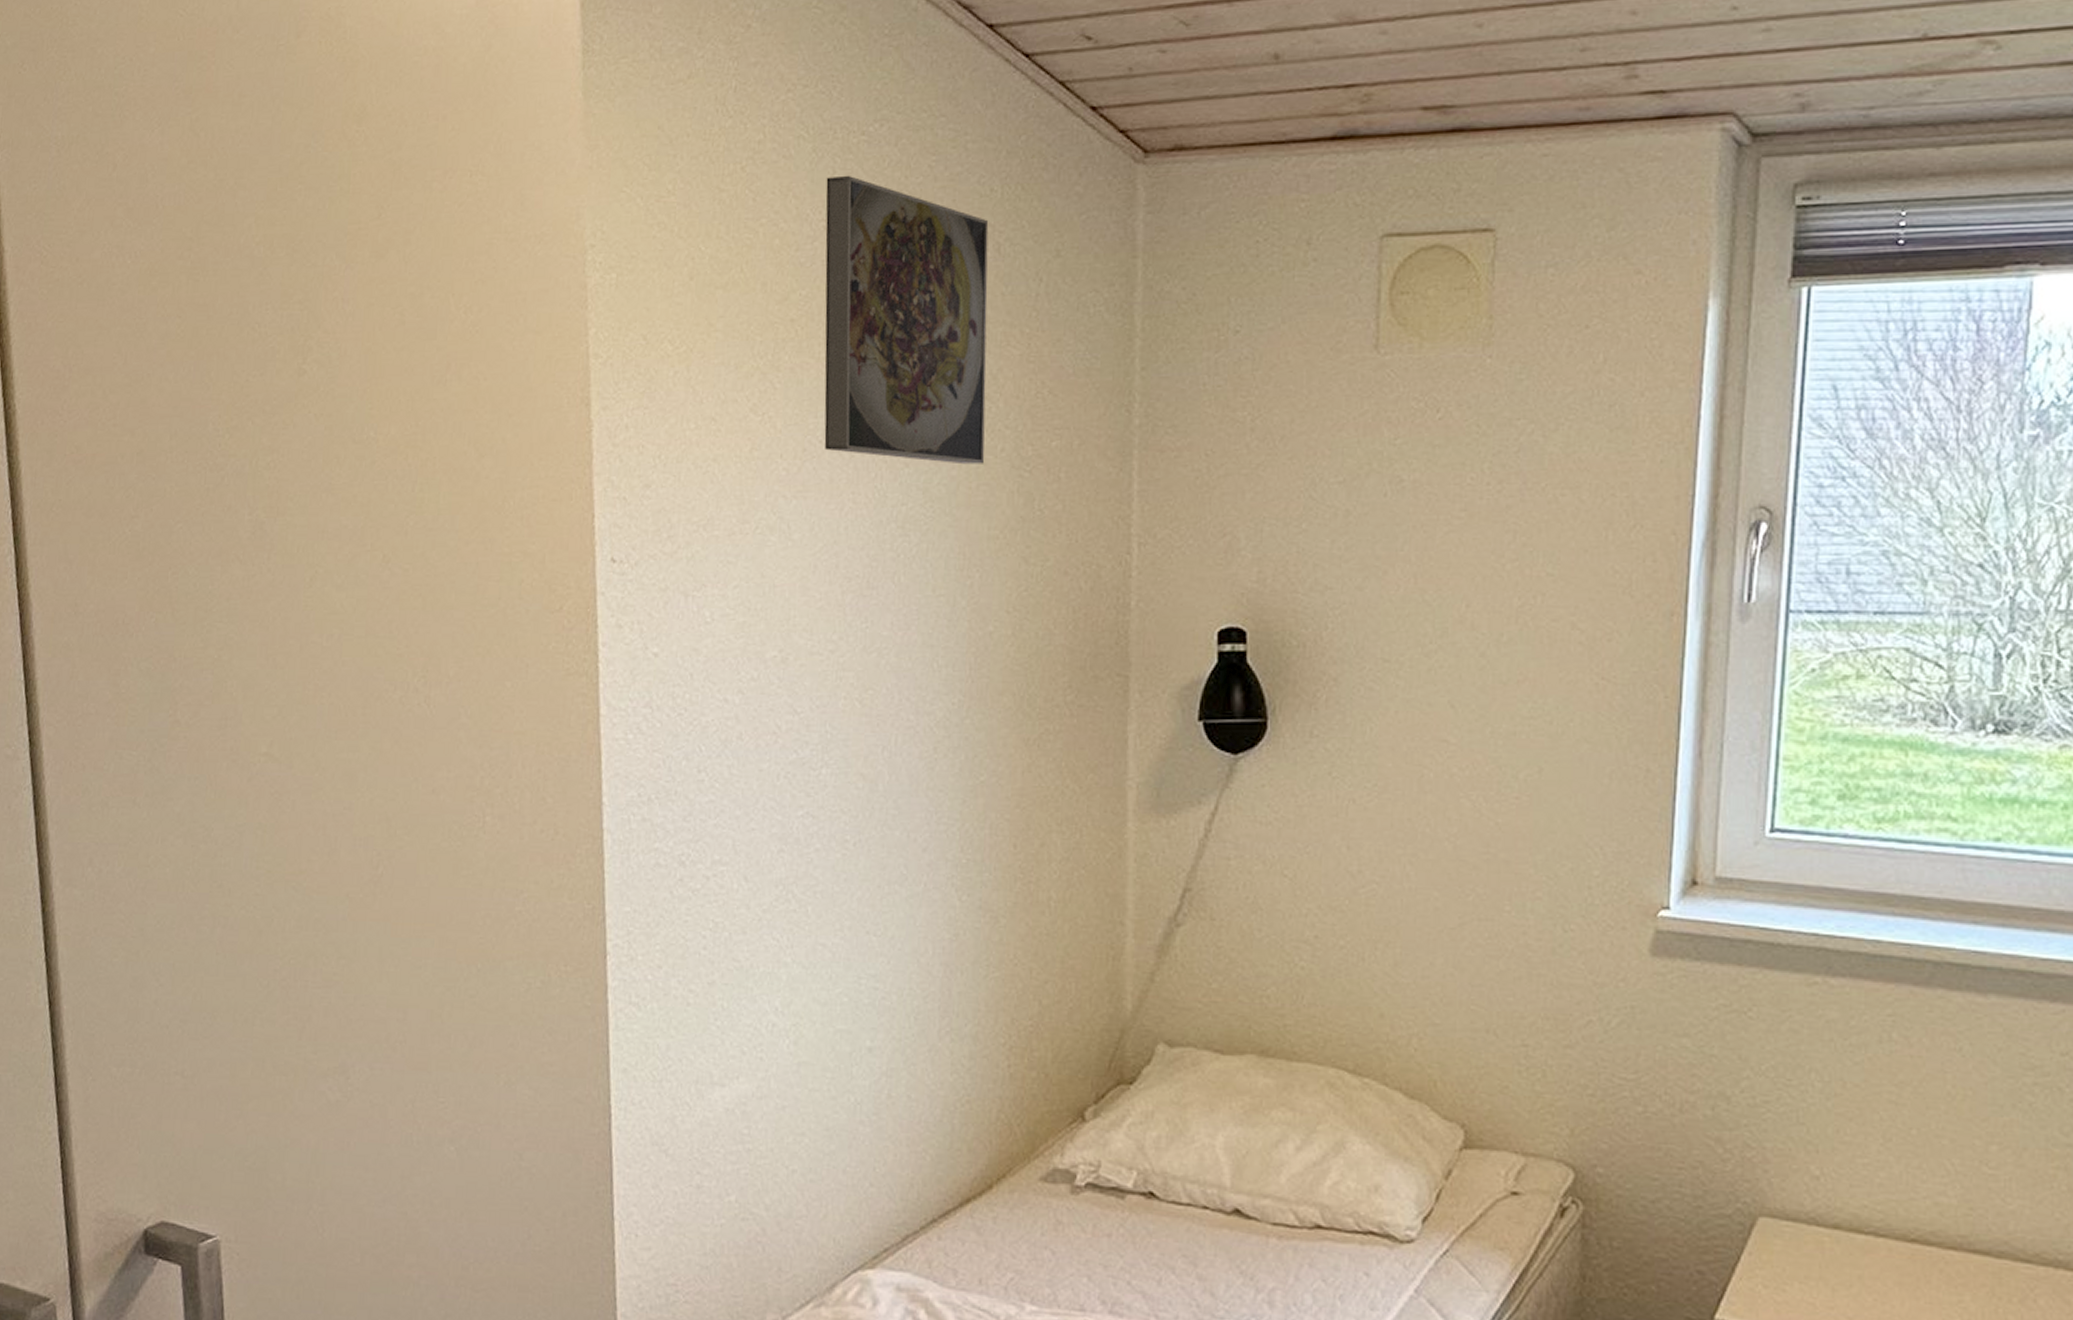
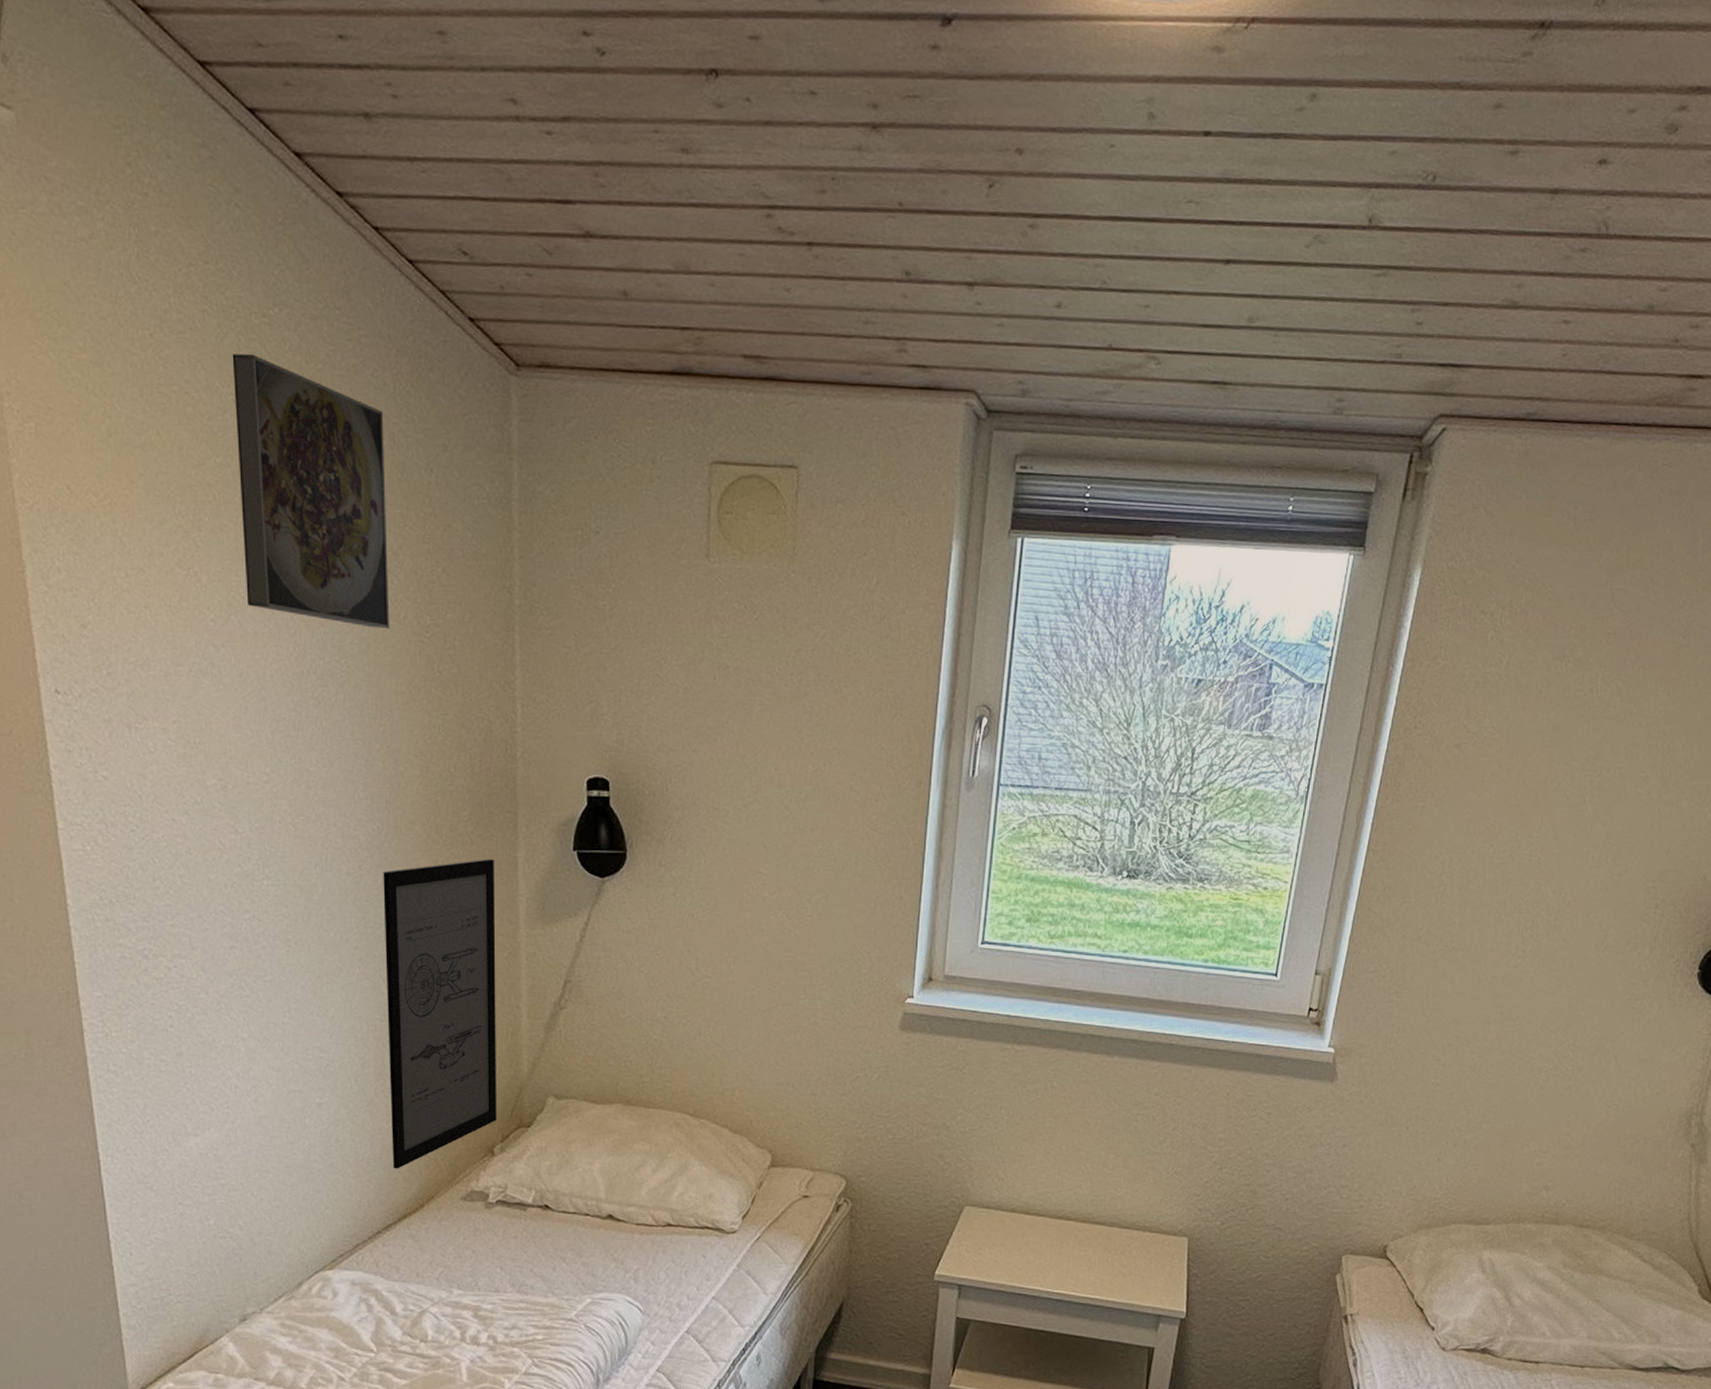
wall art: none [955,735,1098,1136] -> present [383,859,497,1169]

